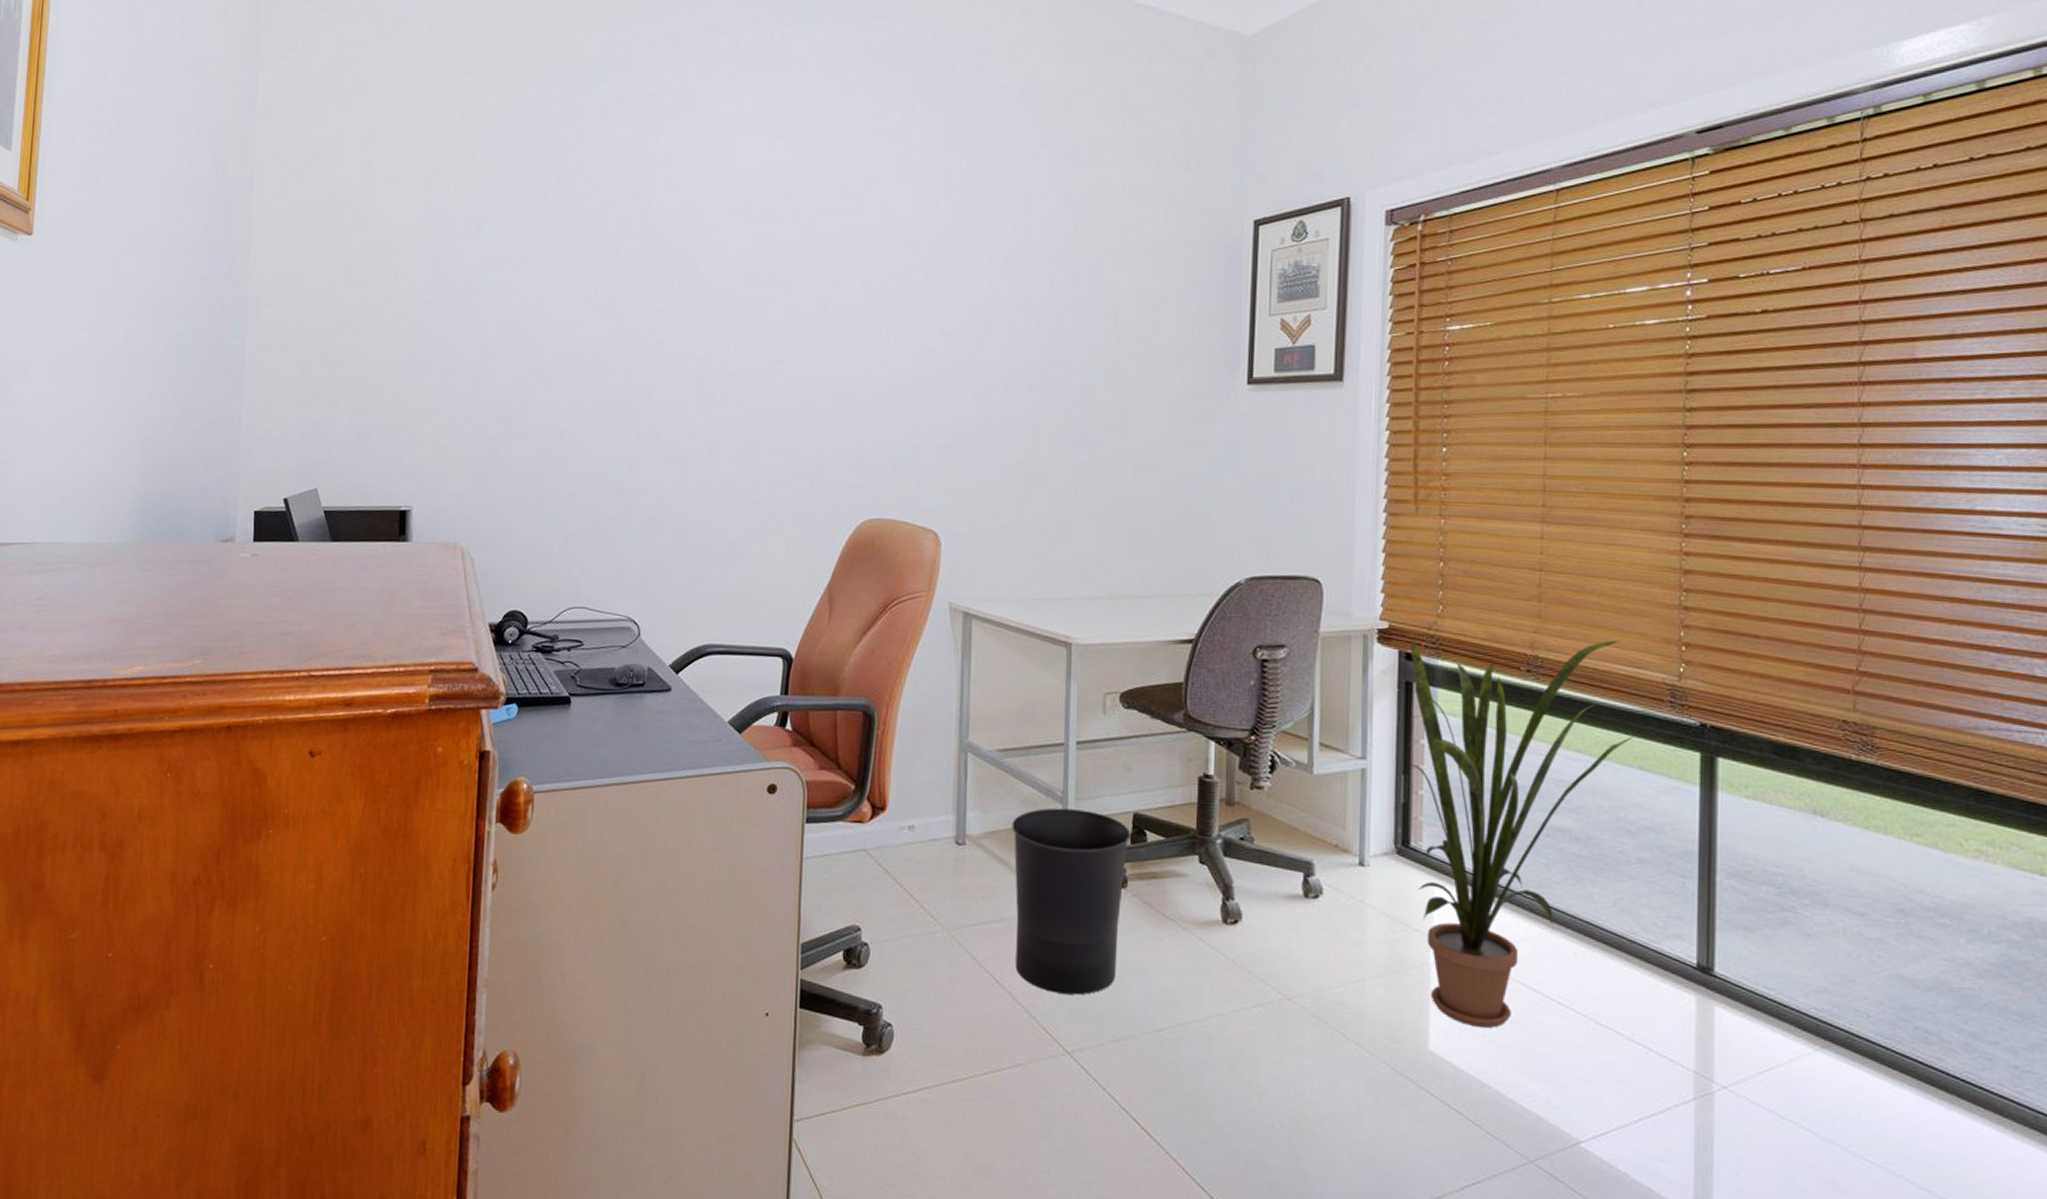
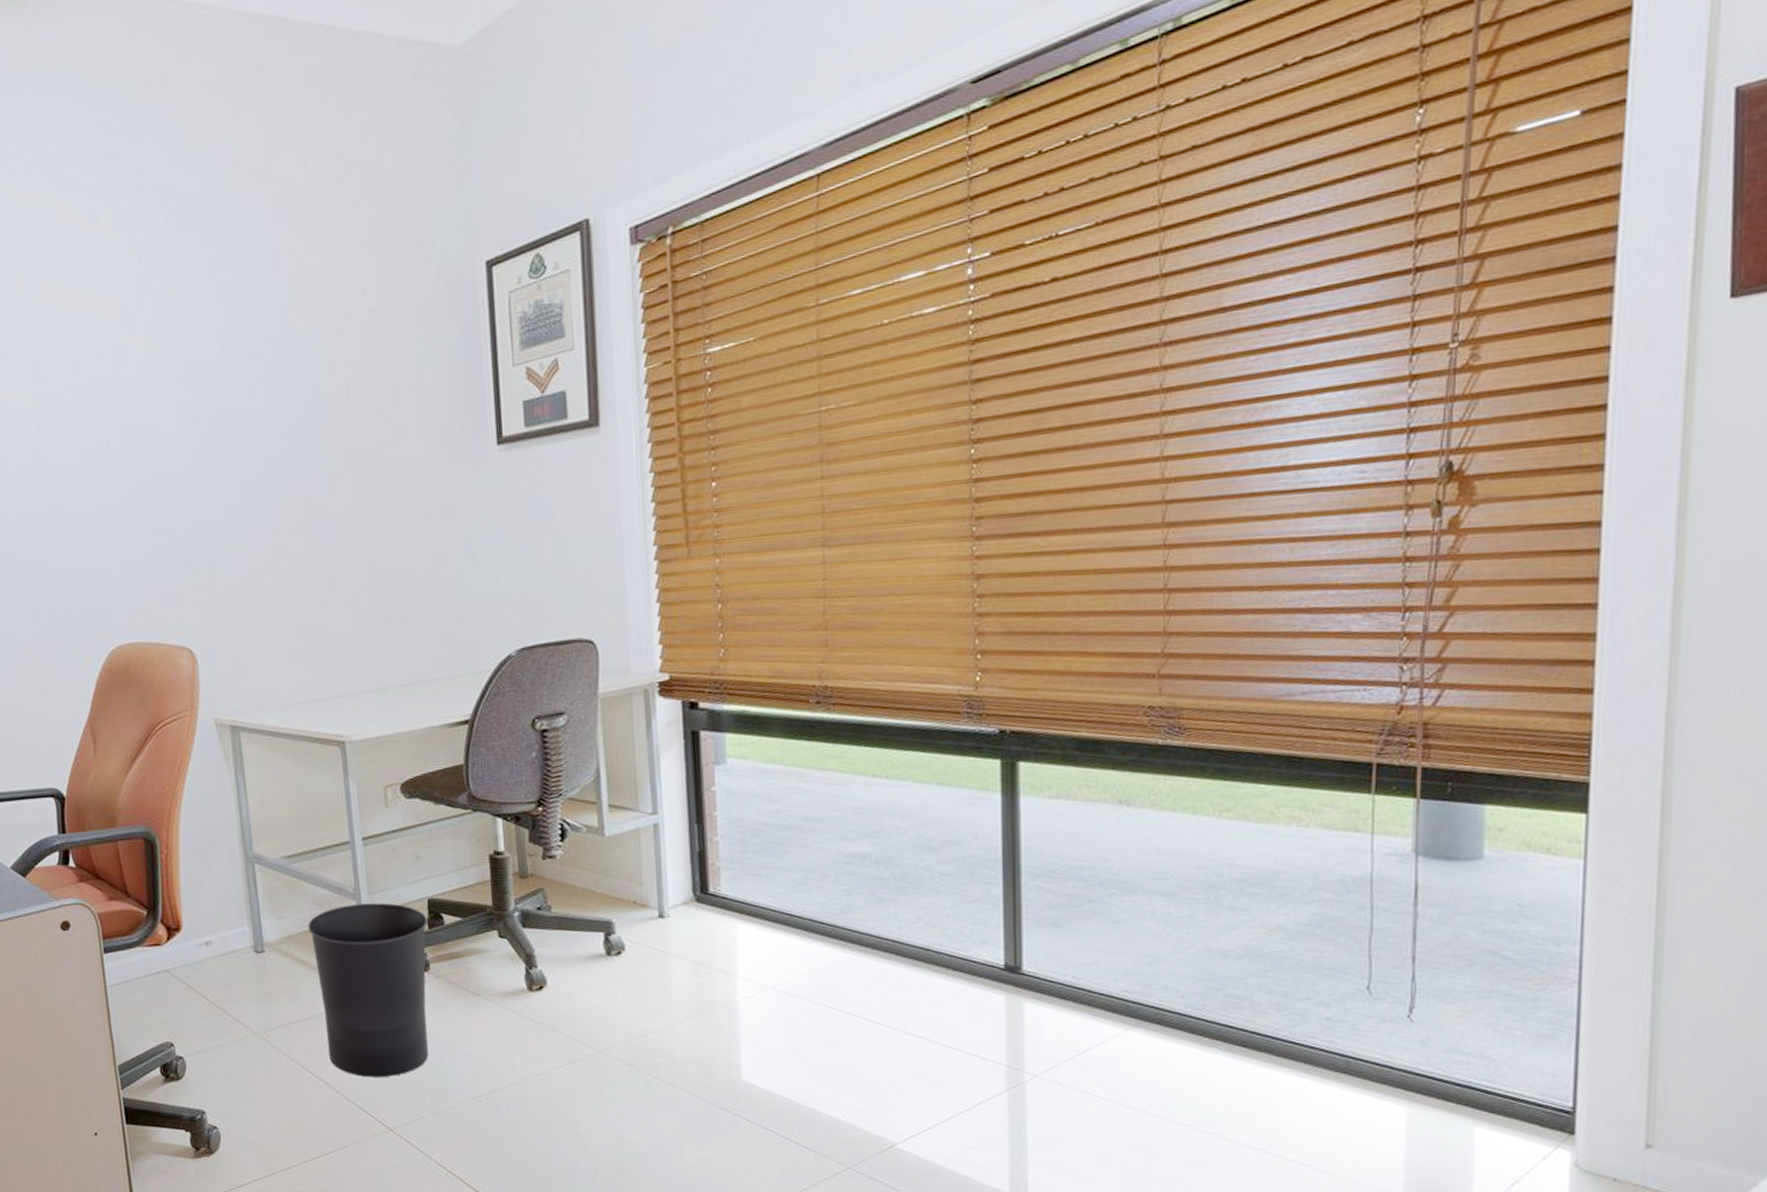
house plant: present [1409,640,1635,1028] -> none [694,659,932,1054]

